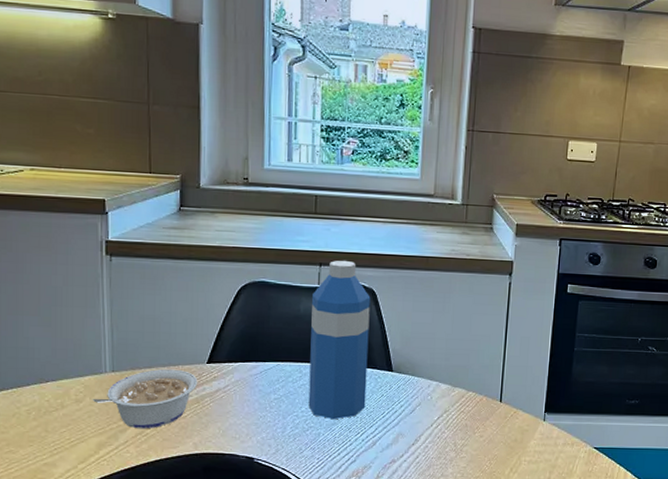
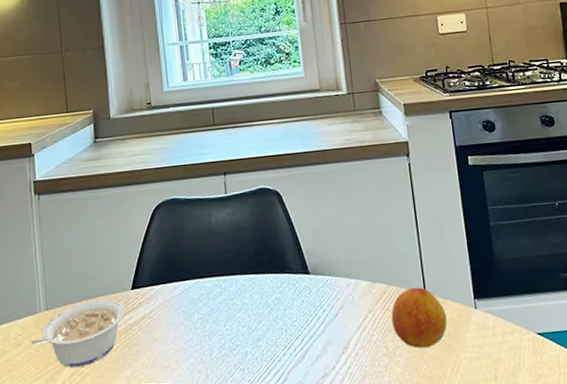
water bottle: present [308,260,371,420] -> none [221,165,288,335]
fruit: none [464,396,516,448] -> present [391,287,447,348]

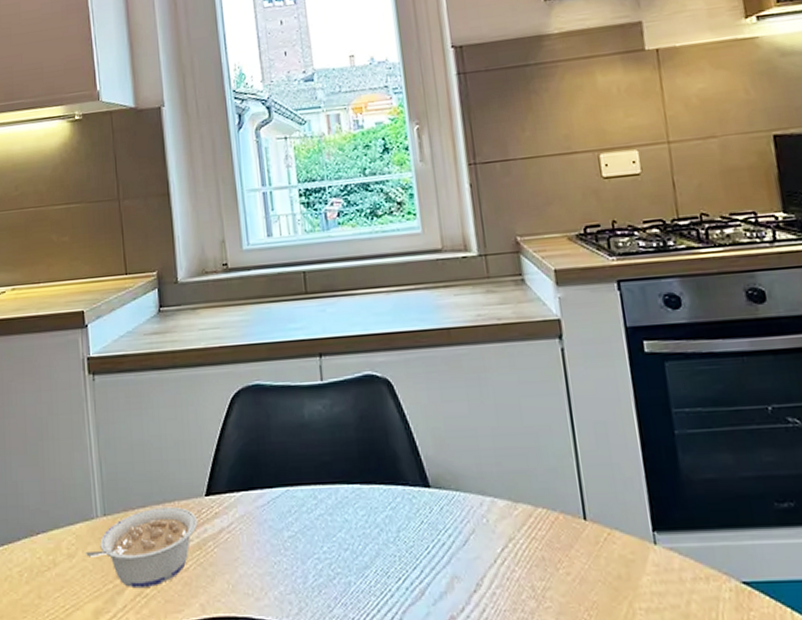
fruit: present [391,287,447,348] -> none [539,511,616,592]

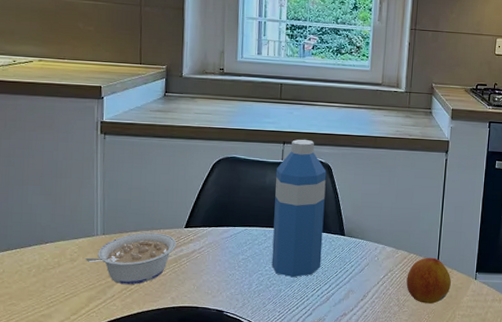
water bottle: none [316,345,403,562] -> present [271,139,327,278]
fruit: none [539,511,616,592] -> present [406,257,451,304]

